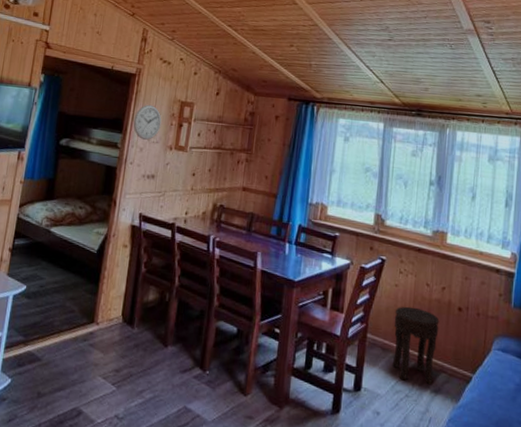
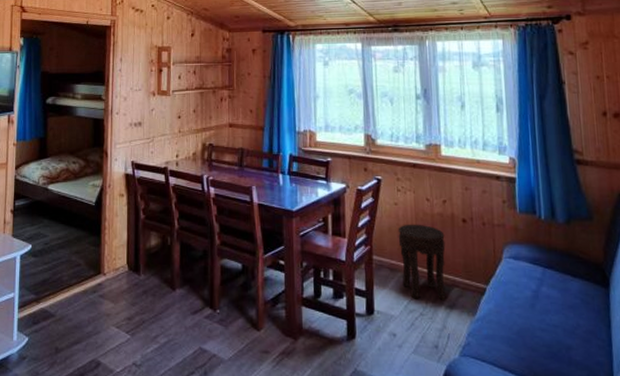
wall clock: present [133,104,162,140] -> none [114,54,141,89]

